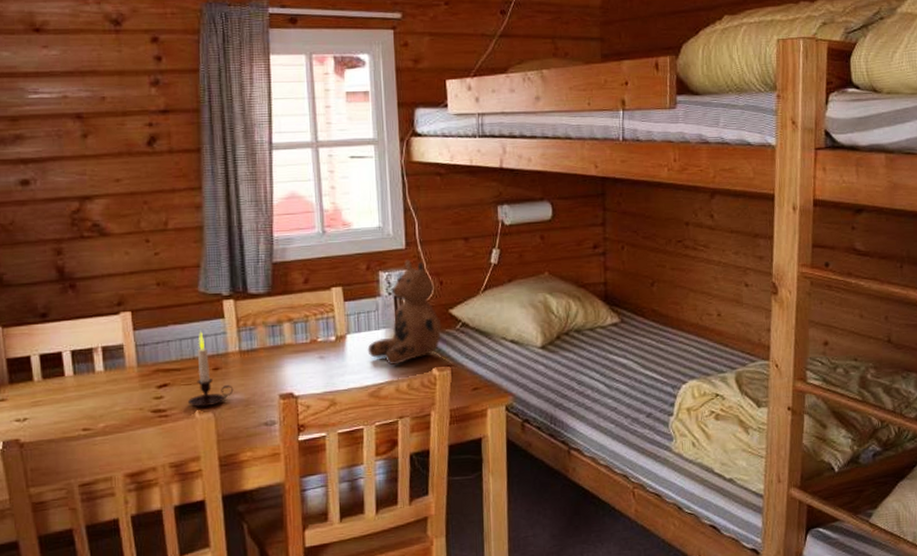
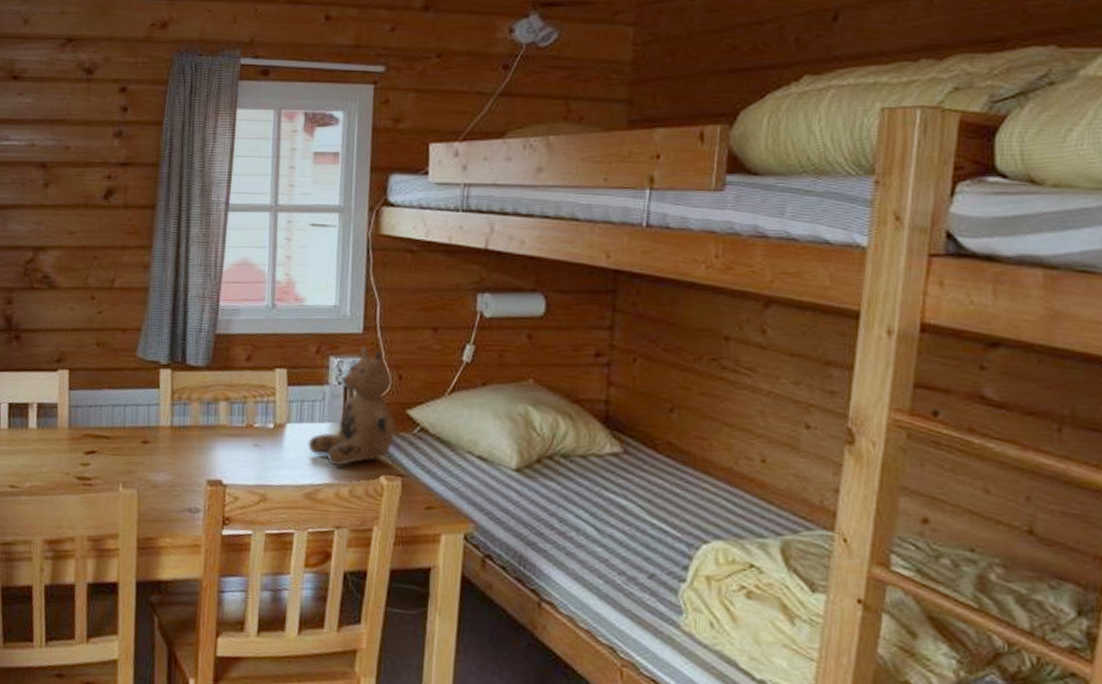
candle: present [188,331,234,407] -> none [113,399,161,482]

